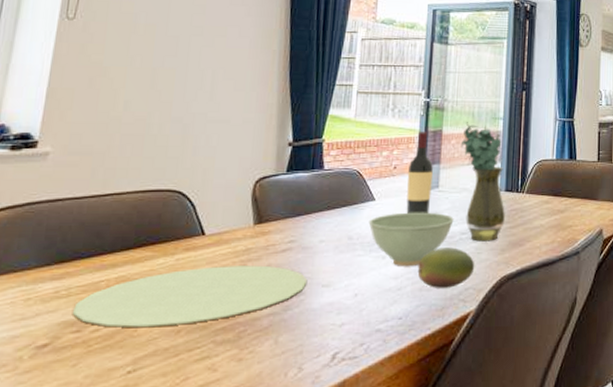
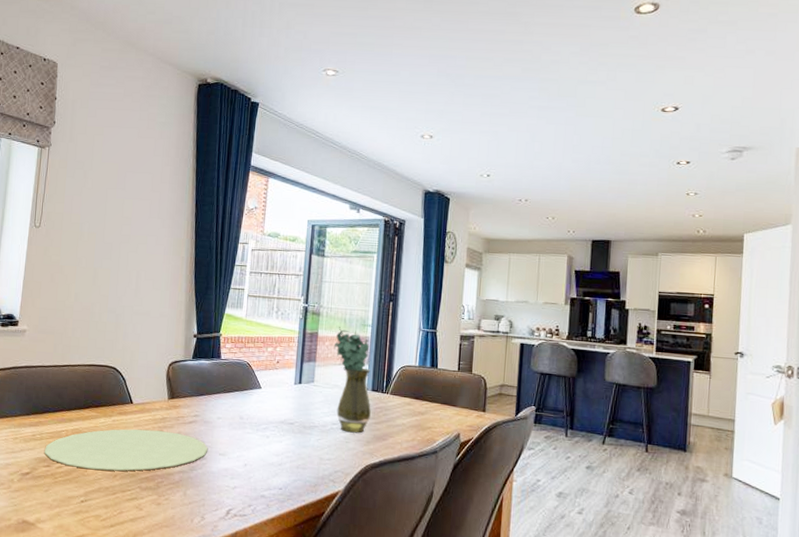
bowl: present [368,212,454,266] -> none [256,401,326,447]
wine bottle: present [406,132,433,213] -> none [286,333,310,404]
fruit: present [417,247,475,288] -> none [295,434,344,469]

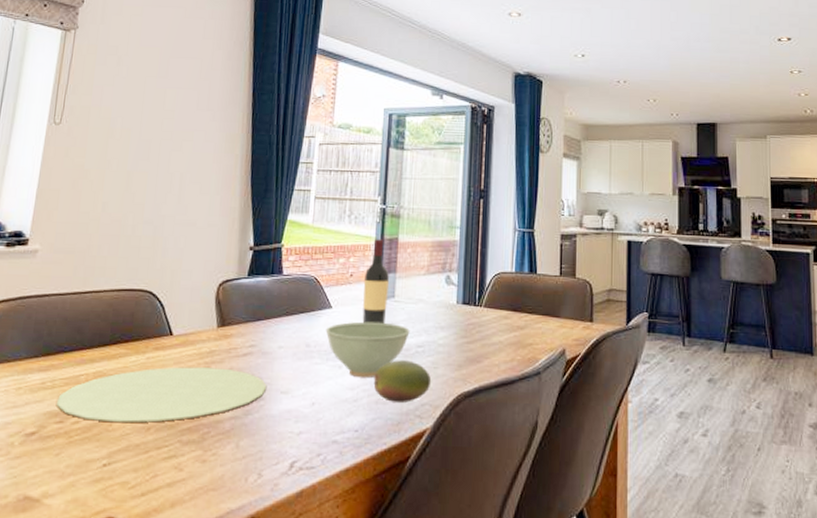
bowl: none [256,401,326,447] -> present [325,321,410,377]
wine bottle: none [286,333,310,404] -> present [362,239,389,324]
fruit: none [295,434,344,469] -> present [373,360,432,402]
vase: present [333,327,371,434] -> none [416,230,462,356]

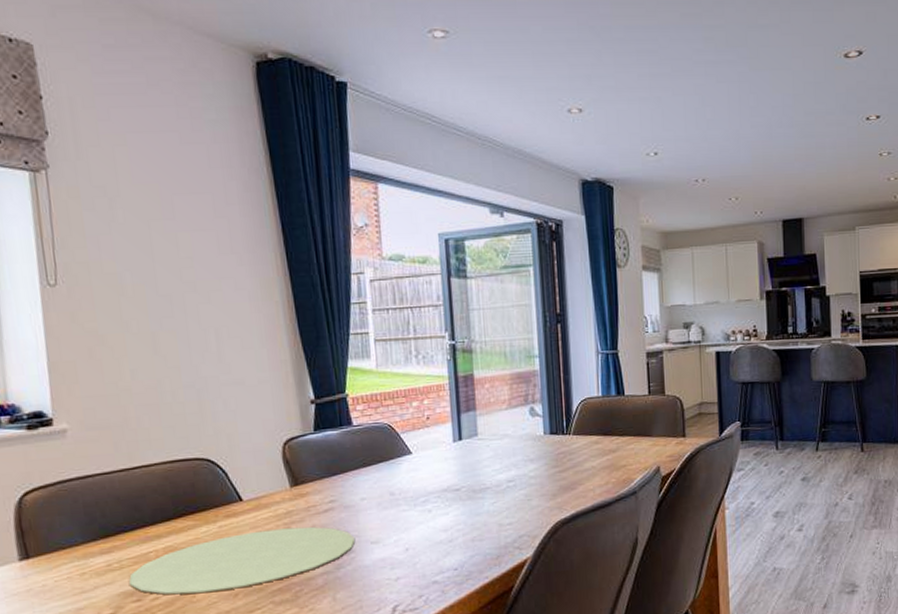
bowl: present [325,321,410,377] -> none [408,462,498,519]
wine bottle: present [362,239,389,324] -> none [442,377,471,465]
fruit: present [373,360,432,402] -> none [466,496,527,538]

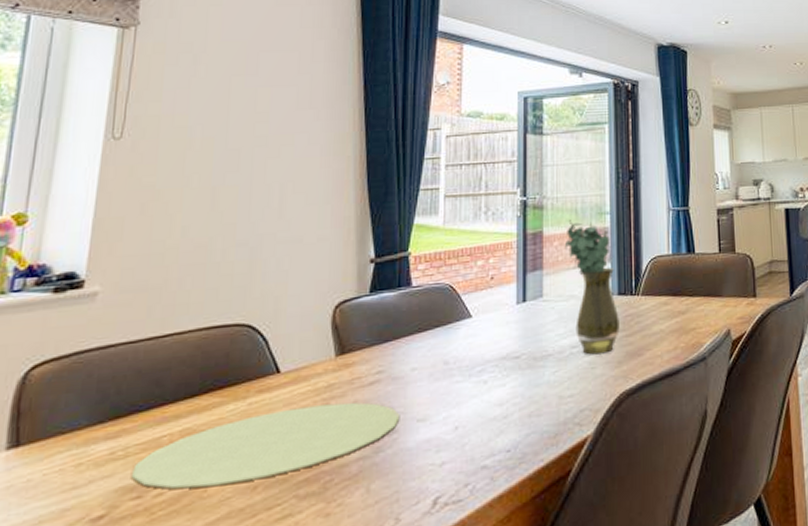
vase: none [495,363,553,489] -> present [564,220,620,355]

